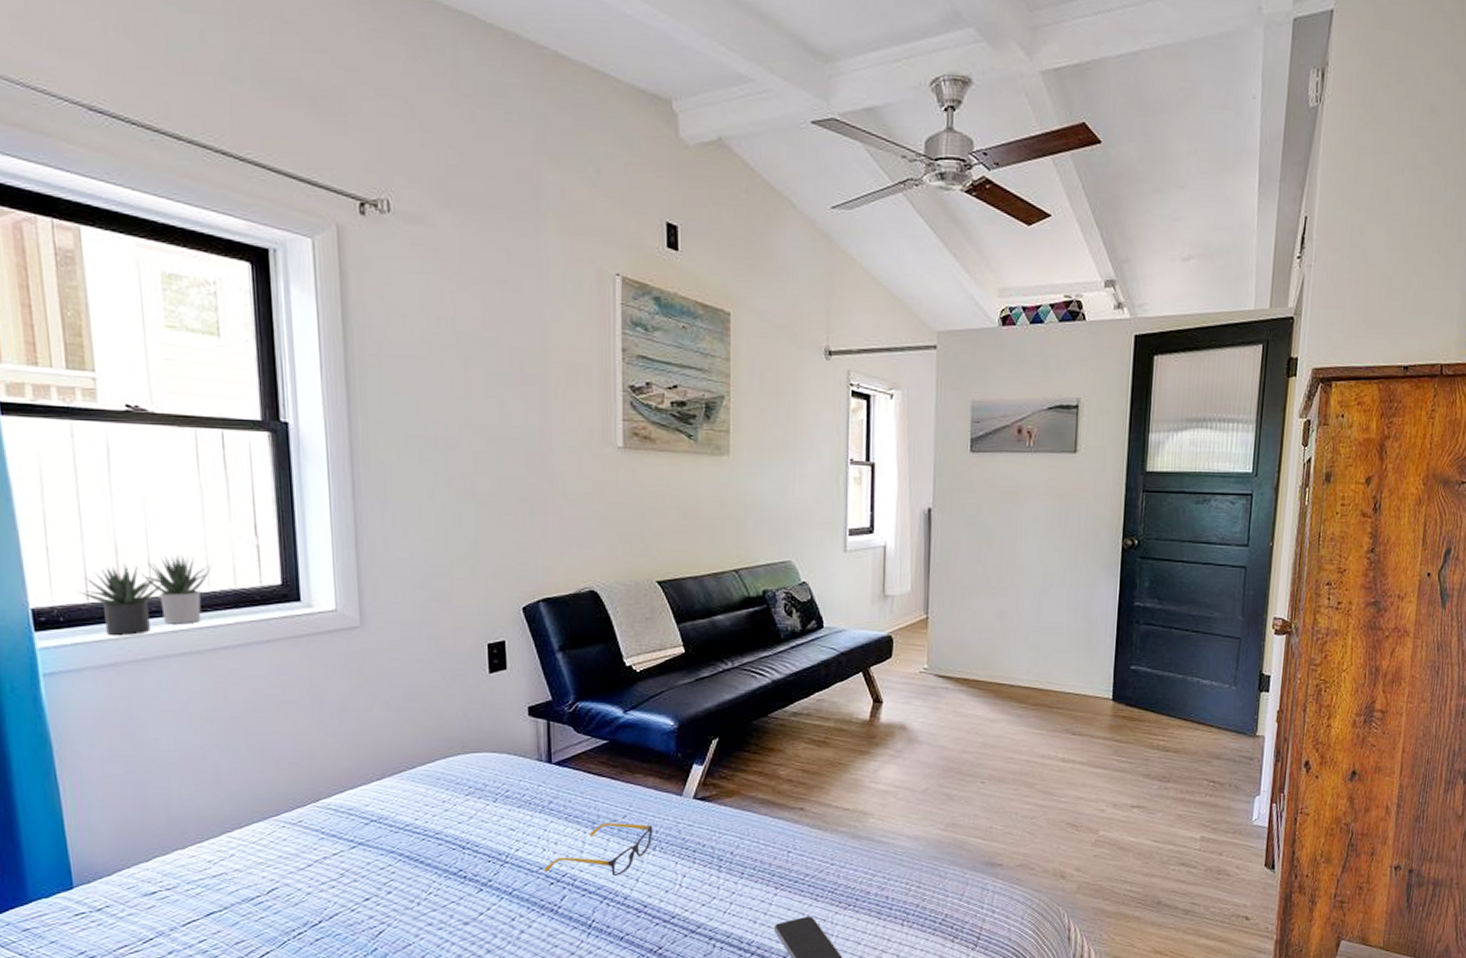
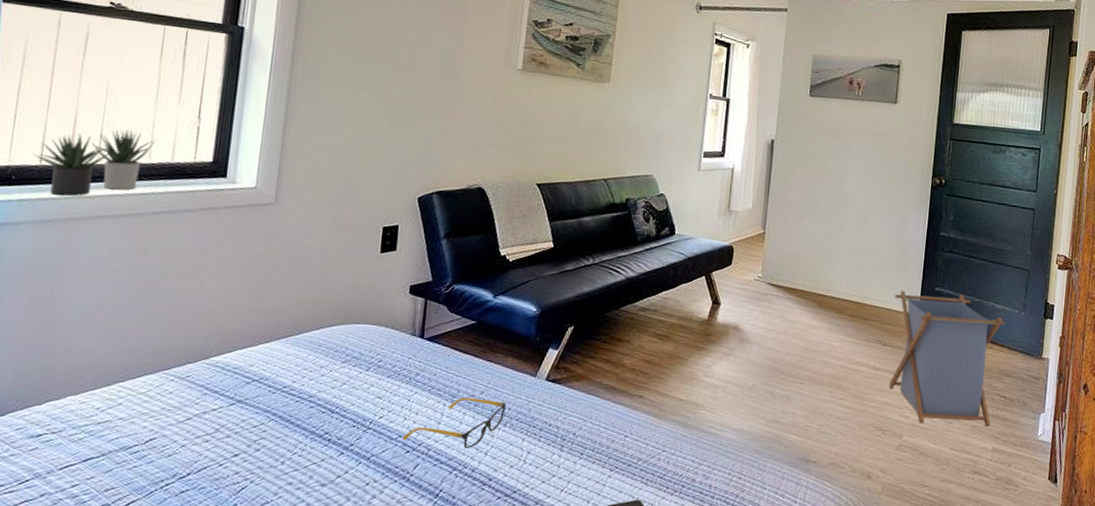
laundry basket: none [1081,671,1213,816] -> present [889,290,1005,427]

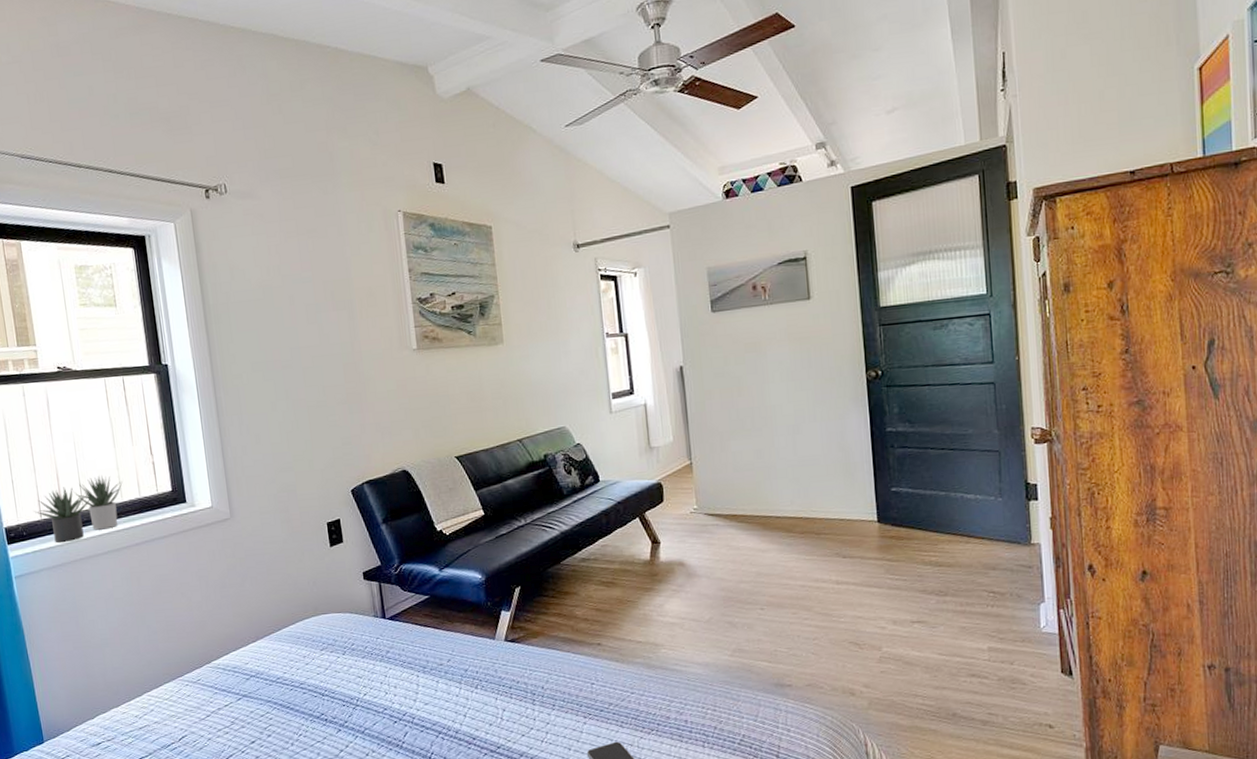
eyeglasses: present [402,397,507,449] -> none [387,666,474,714]
laundry basket: present [889,290,1005,427] -> none [845,490,982,632]

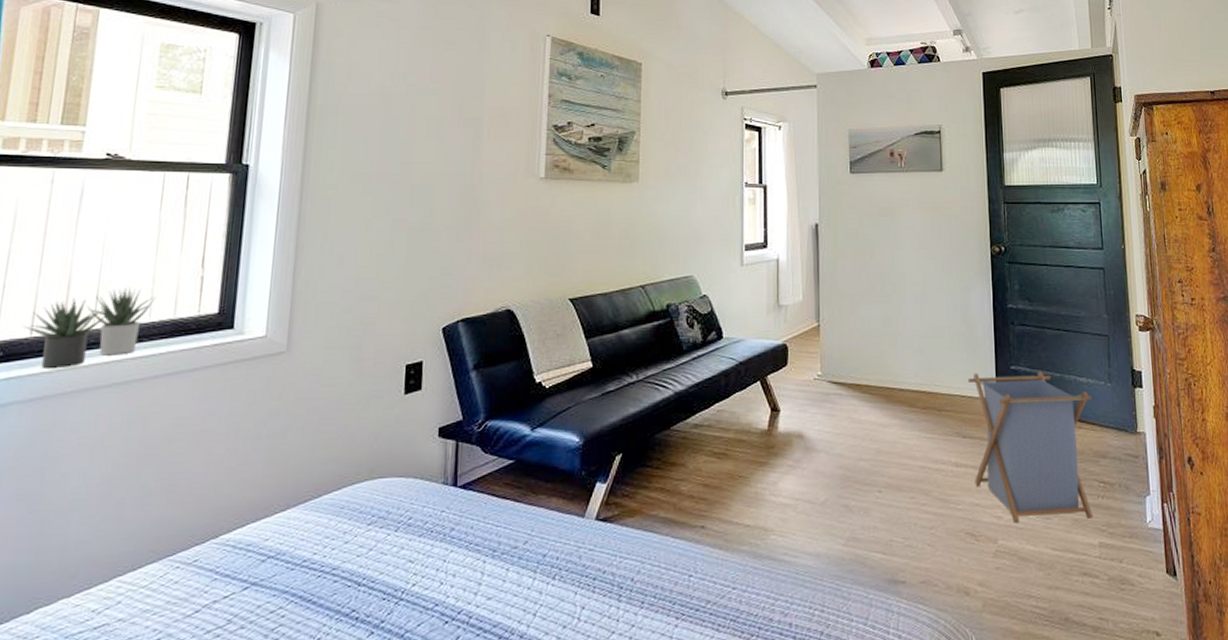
laundry basket: none [845,490,982,632] -> present [967,371,1093,522]

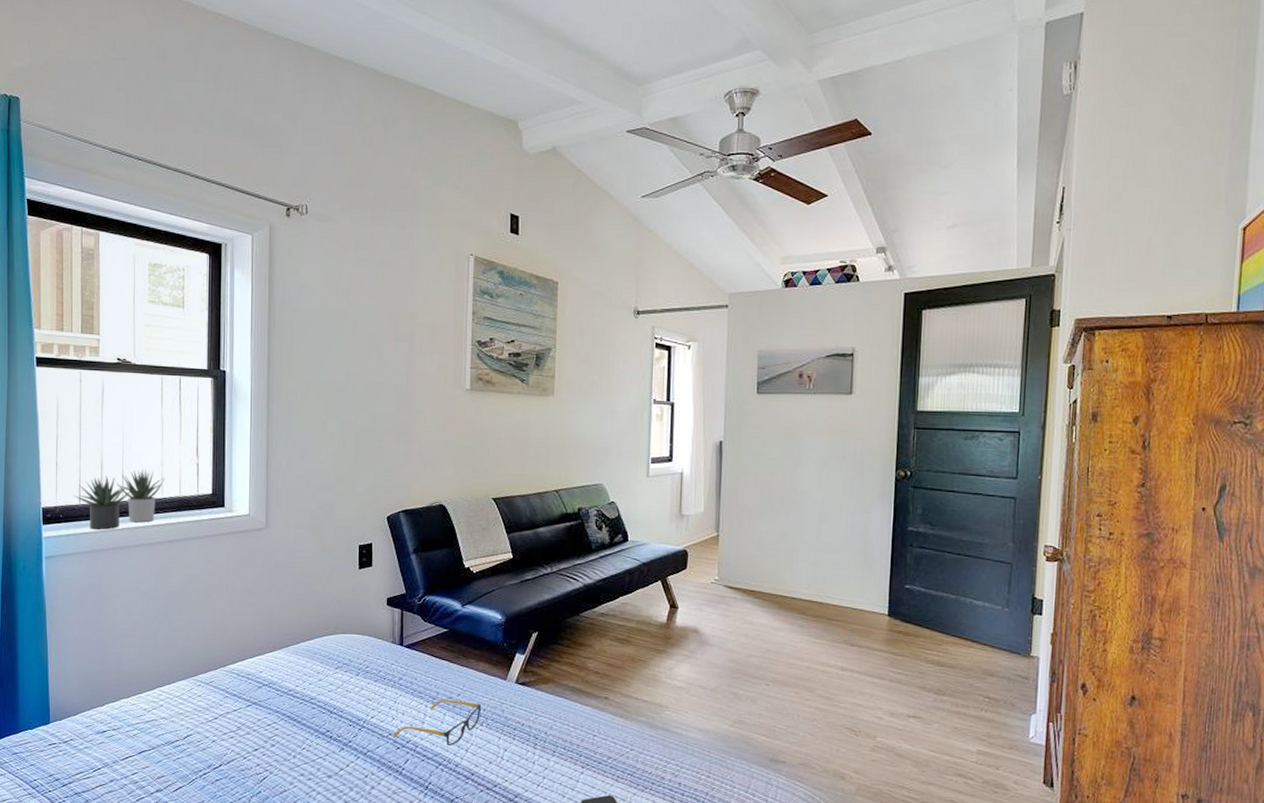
eyeglasses: none [439,549,554,612] -> present [392,698,482,747]
laundry basket: present [967,371,1093,522] -> none [859,588,986,728]

